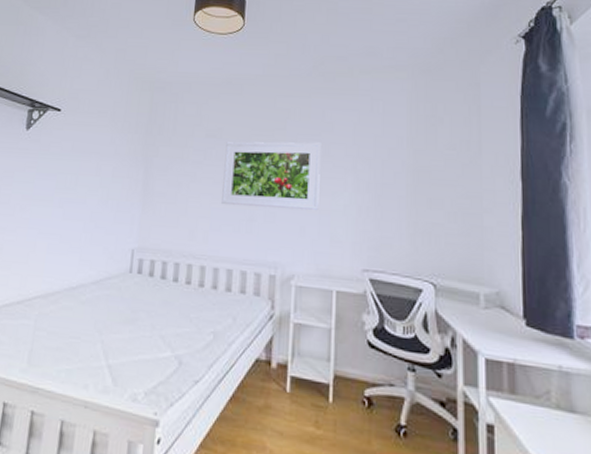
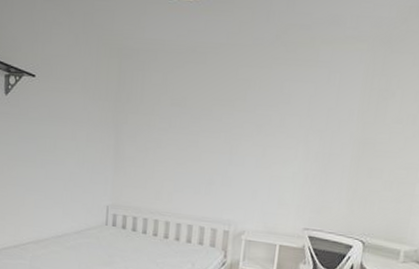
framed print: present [221,142,321,211] -> none [184,111,278,177]

